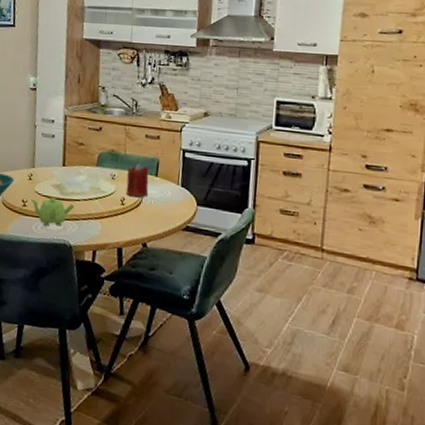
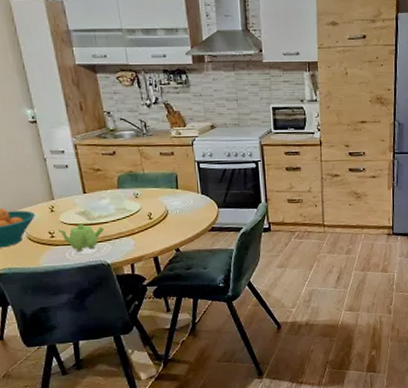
candle: present [125,163,149,197] -> none [148,179,173,211]

